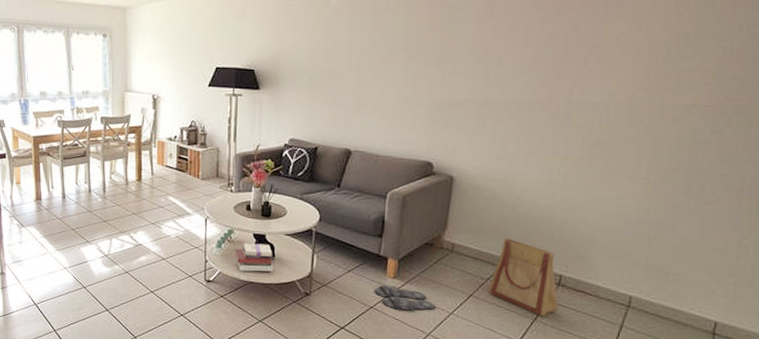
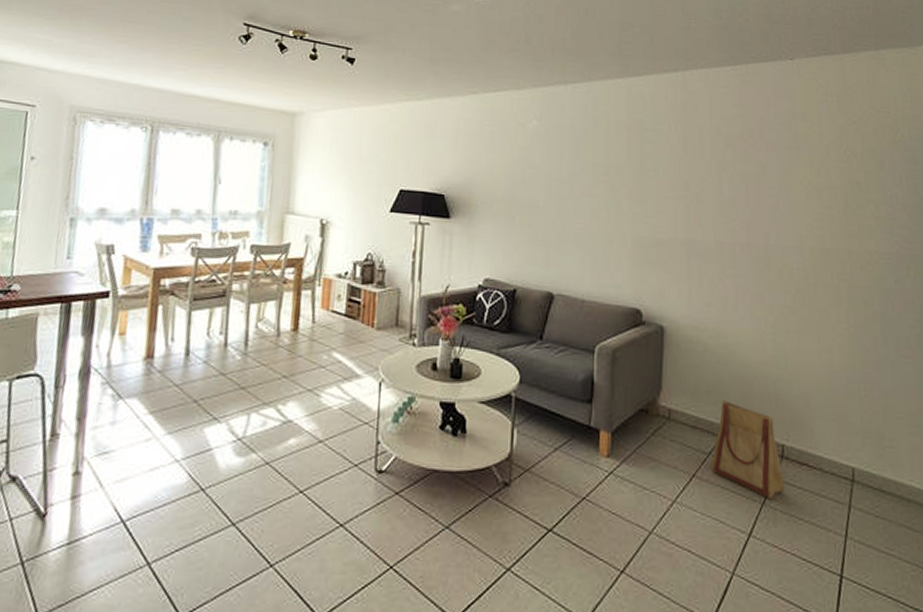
books: present [233,243,274,273] -> none [414,415,465,456]
slippers: present [374,285,435,311] -> none [585,466,656,501]

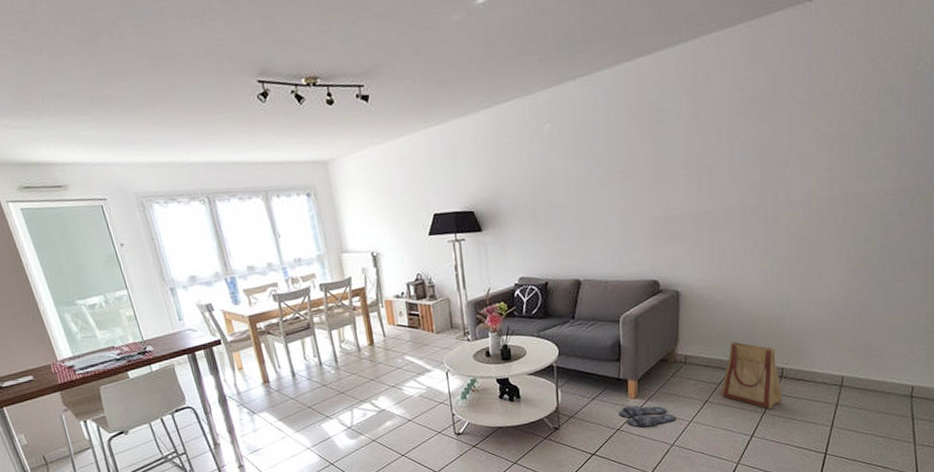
slippers: none [585,466,656,501] -> present [618,405,676,428]

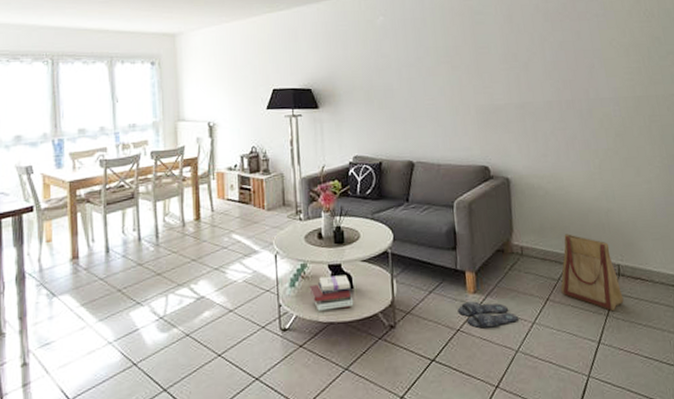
books: none [479,387,521,418] -> present [309,275,354,311]

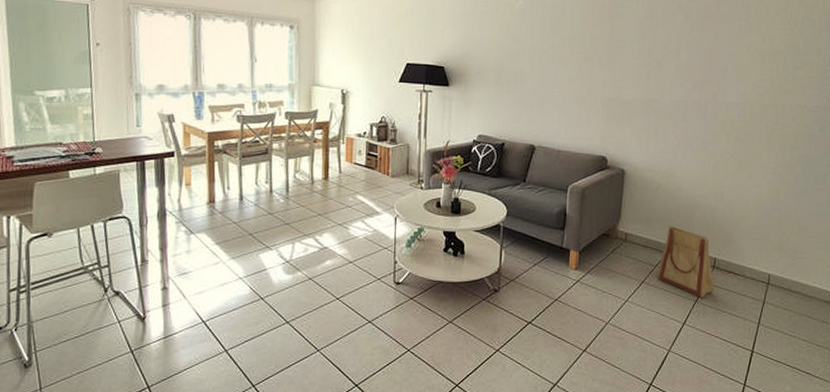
books: present [309,275,354,311] -> none [423,241,464,271]
slippers: present [457,301,518,329] -> none [558,276,613,301]

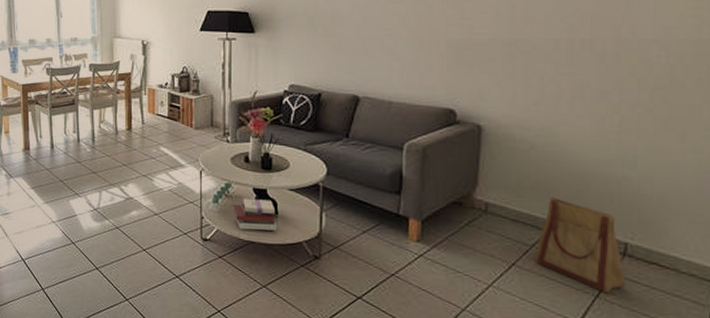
books: none [423,241,464,271] -> present [232,198,277,232]

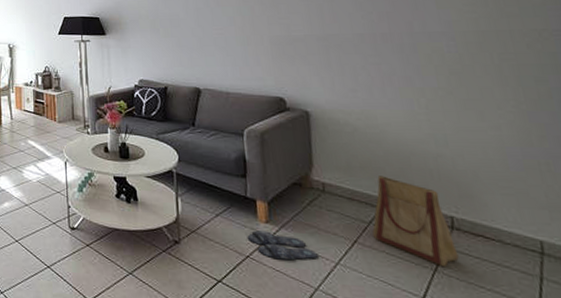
books: present [232,198,277,232] -> none [95,186,138,218]
slippers: none [394,249,470,281] -> present [247,230,318,261]

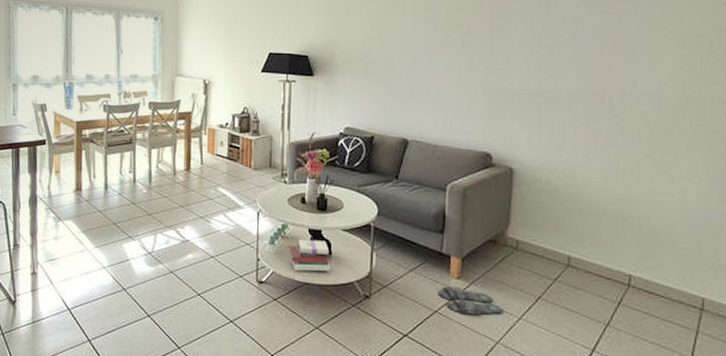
books: none [95,186,138,218] -> present [287,239,331,273]
shopping bag: present [372,175,459,268] -> none [557,234,630,322]

